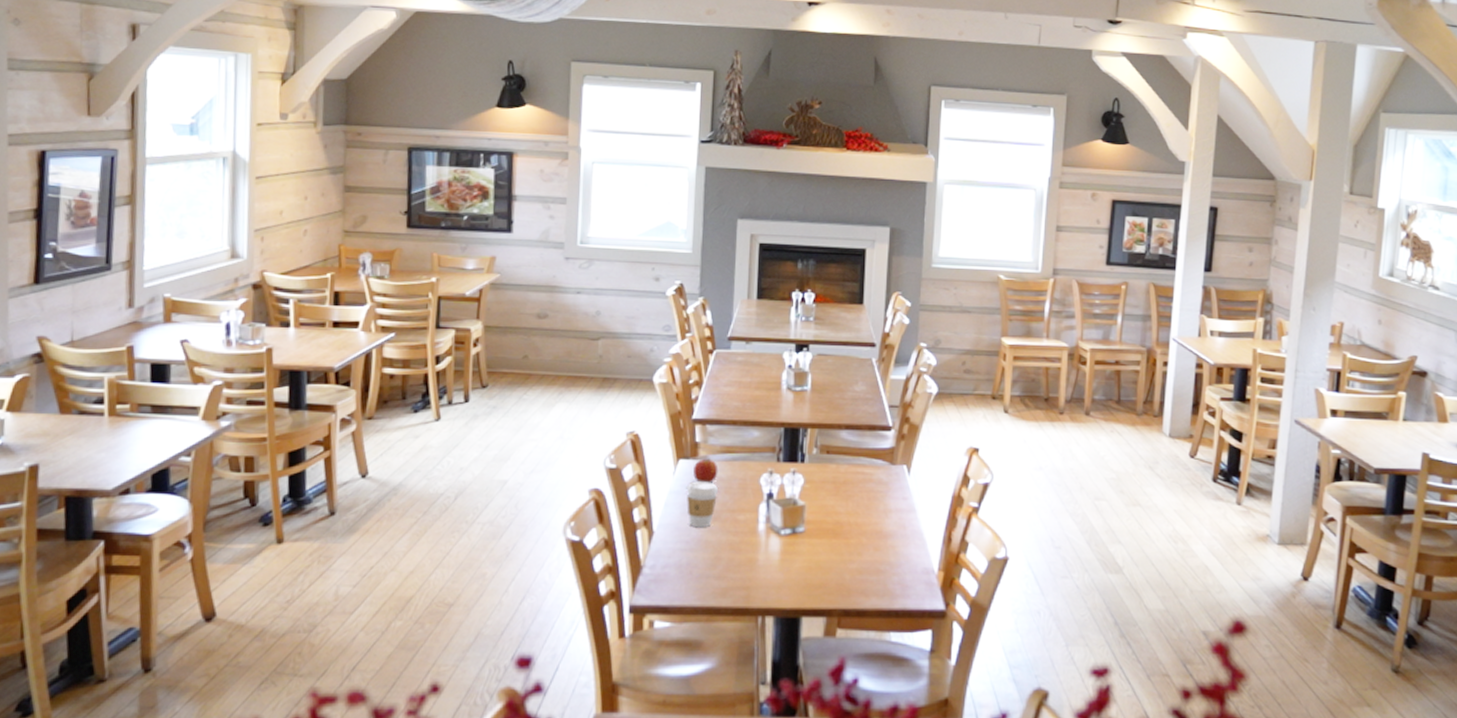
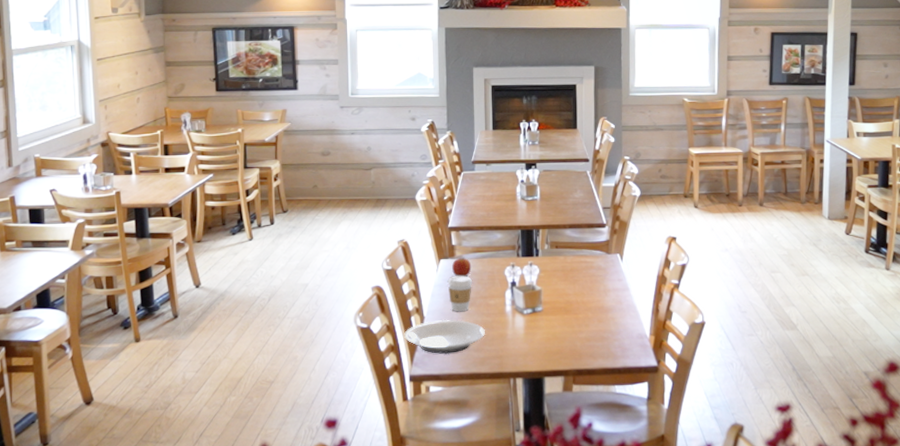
plate: none [626,536,730,581] -> present [404,319,485,355]

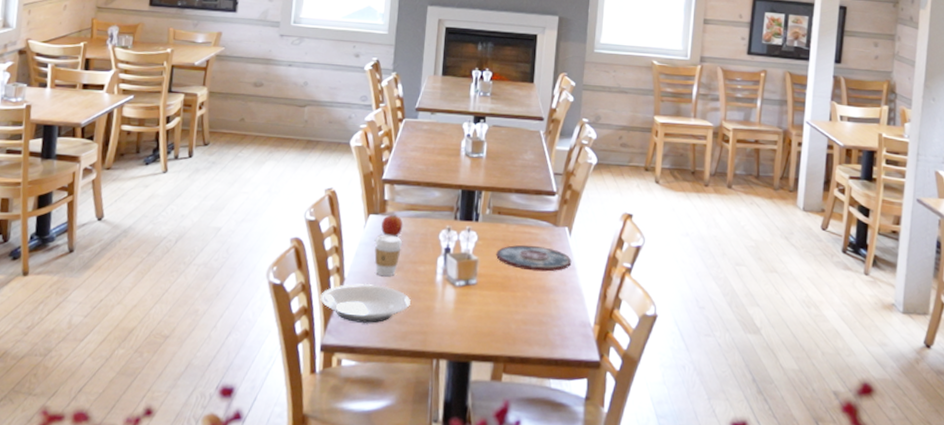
plate: none [556,272,625,295] -> present [495,245,572,272]

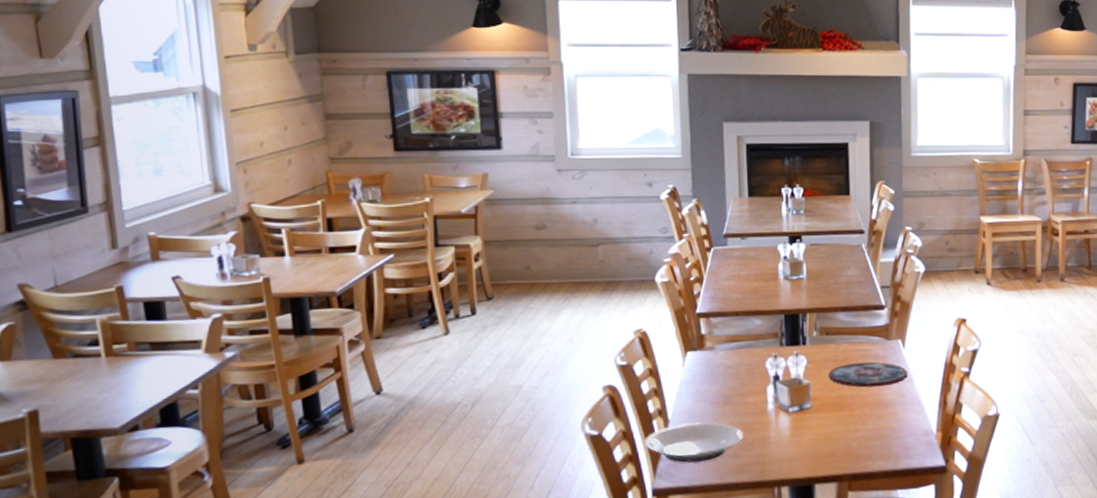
coffee cup: present [374,234,402,277] -> none [697,370,727,413]
fruit: present [381,214,403,237] -> none [702,348,726,372]

